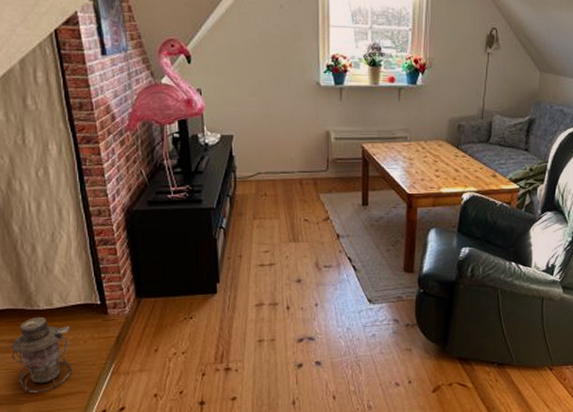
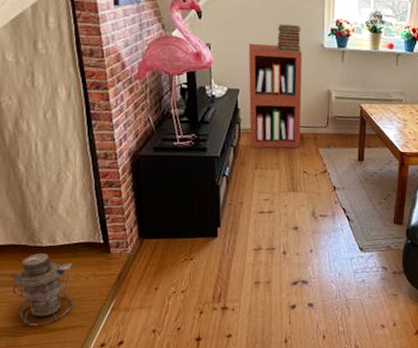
bookshelf: none [240,85,300,197] -> present [248,43,303,148]
book stack: none [269,64,296,94] -> present [276,24,302,54]

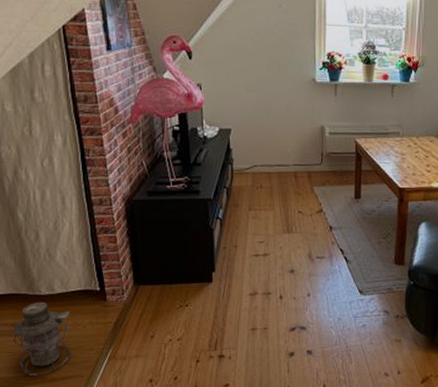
bookshelf: present [248,43,303,148] -> none [239,81,295,189]
book stack: present [276,24,302,54] -> none [267,60,293,90]

